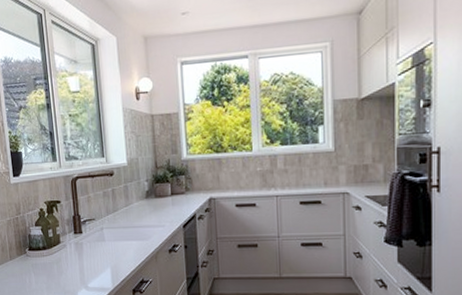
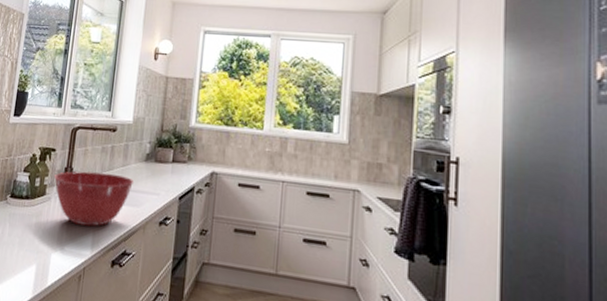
mixing bowl: none [65,214,139,264] -> present [54,171,133,227]

